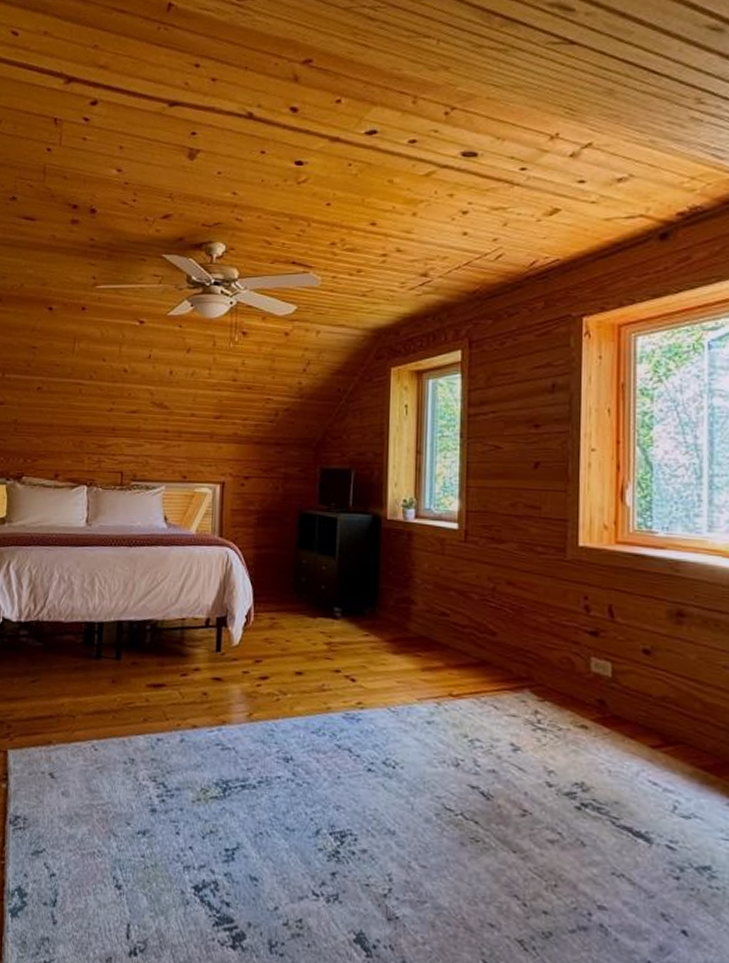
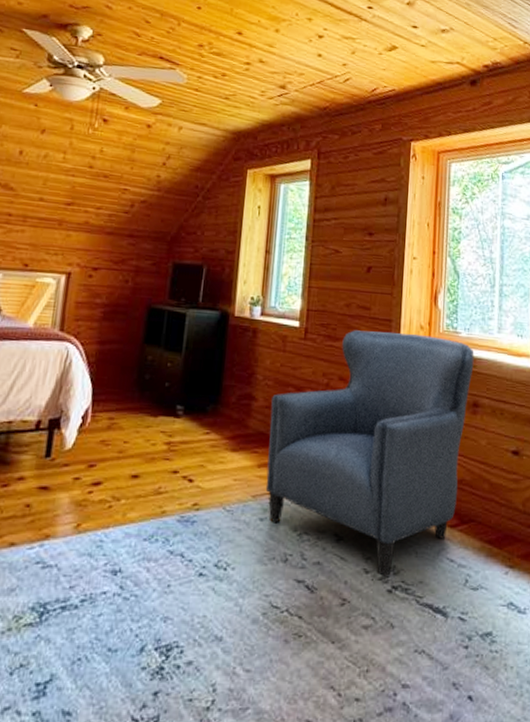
armchair: none [431,531,676,792] -> present [265,330,474,576]

